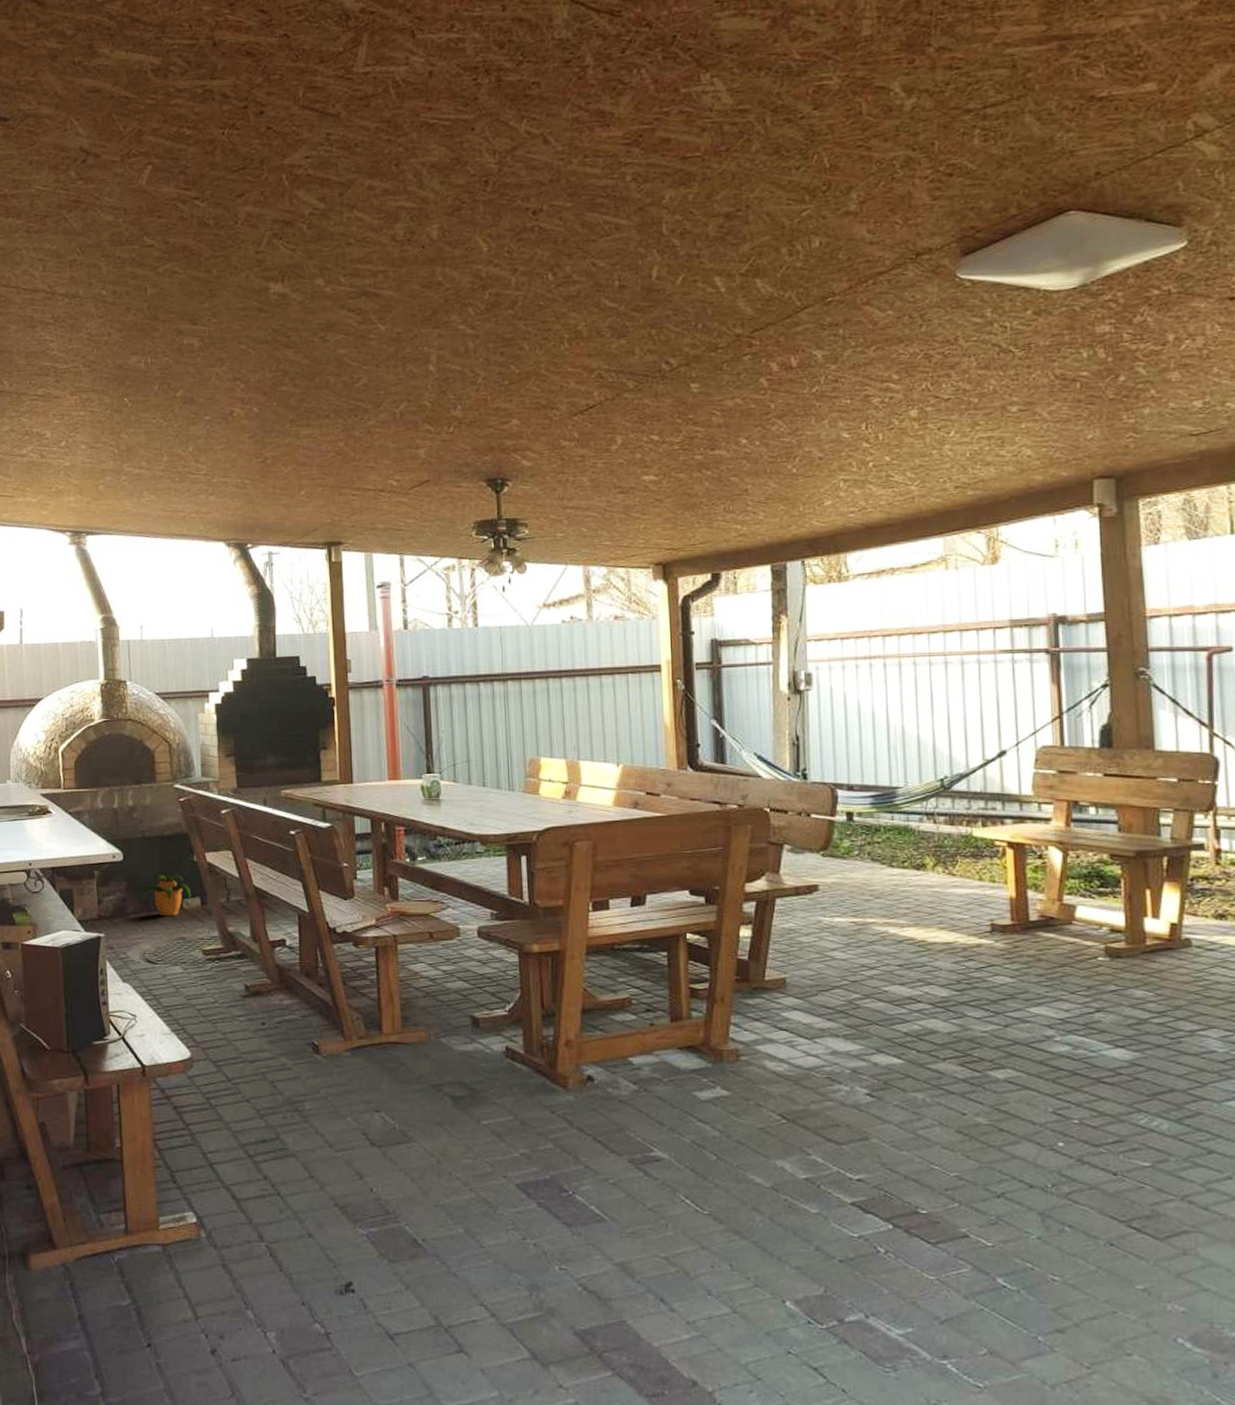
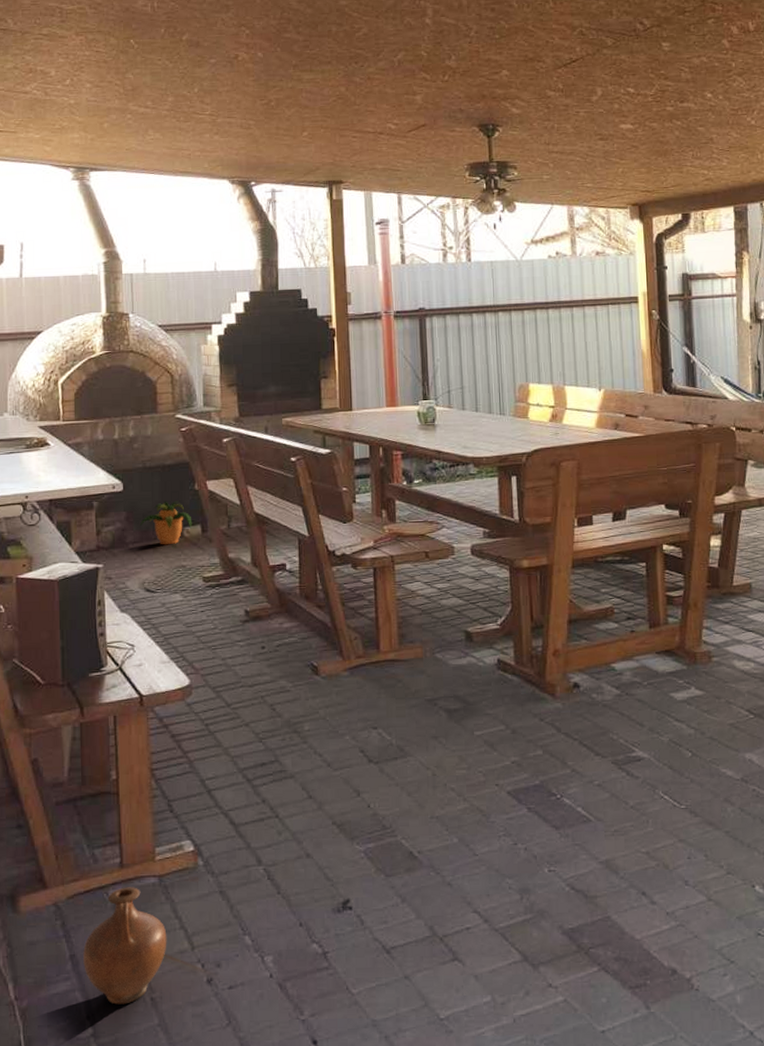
ceramic jug: none [91,1253,172,1367] -> present [83,887,167,1005]

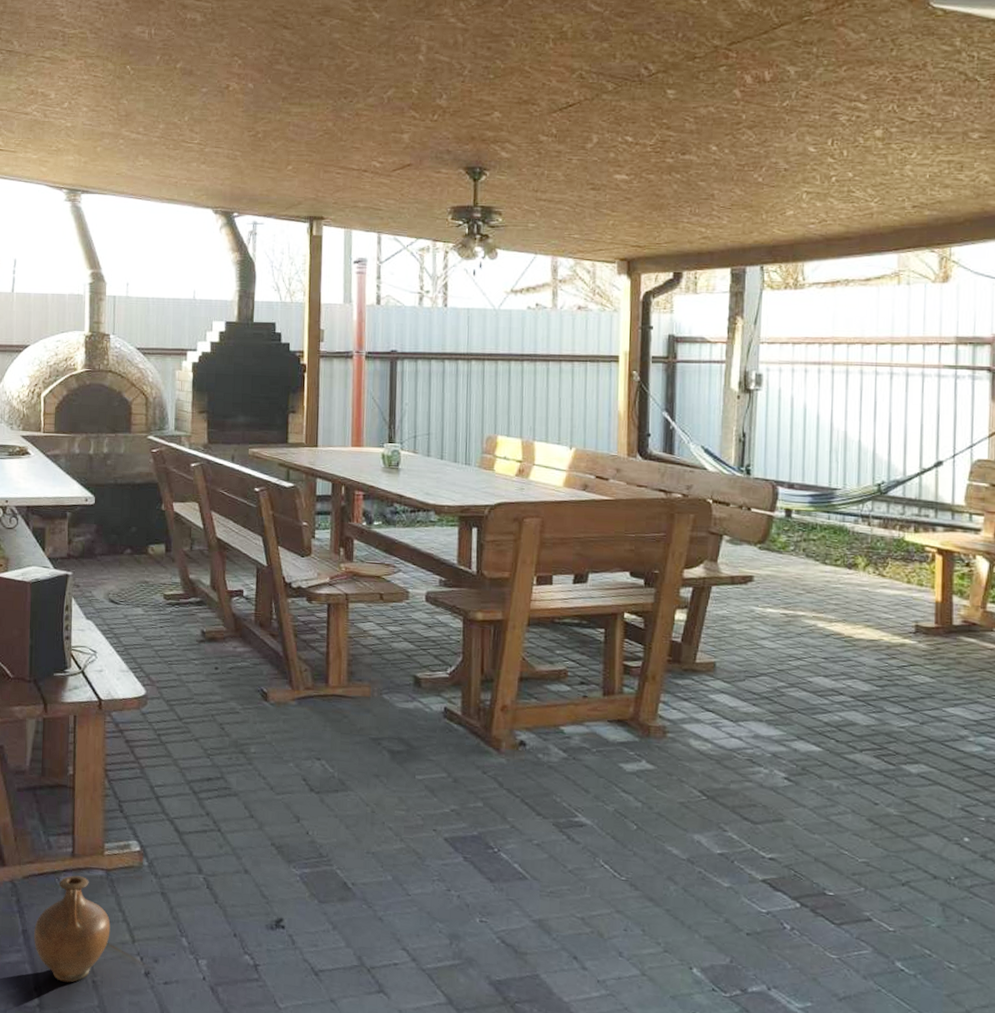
potted plant: present [140,501,192,545] -> none [109,518,157,560]

